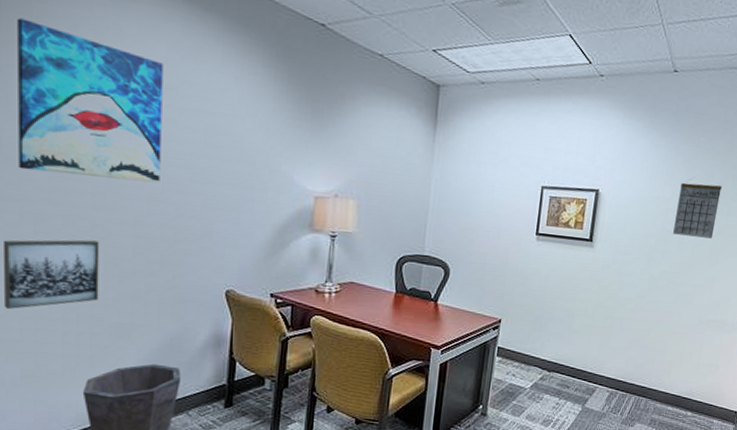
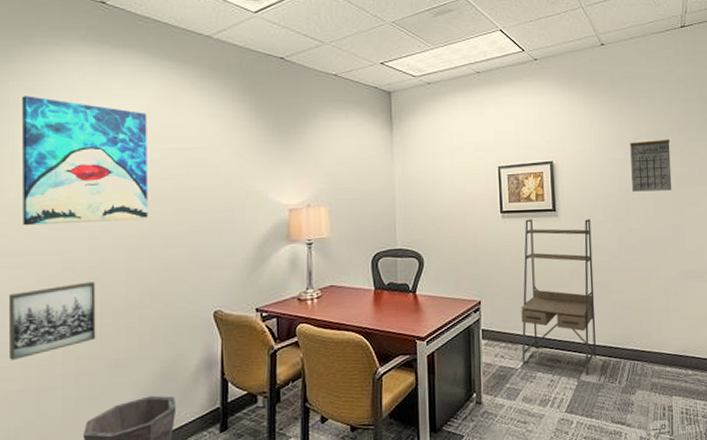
shelving unit: none [532,245,626,403] -> present [521,219,596,375]

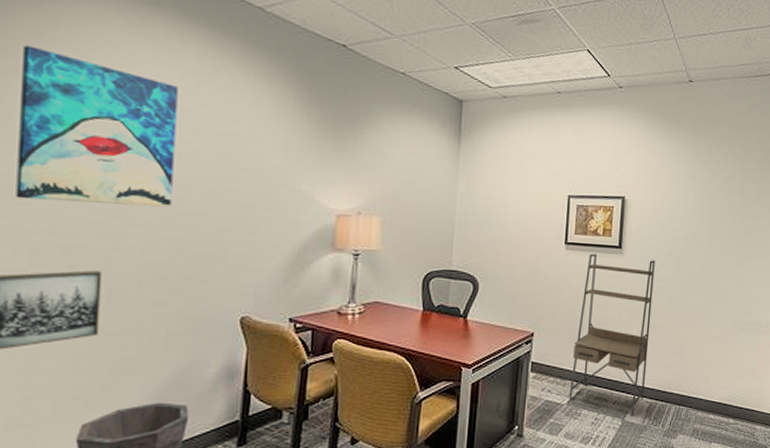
calendar: present [630,138,672,192] -> none [700,183,744,240]

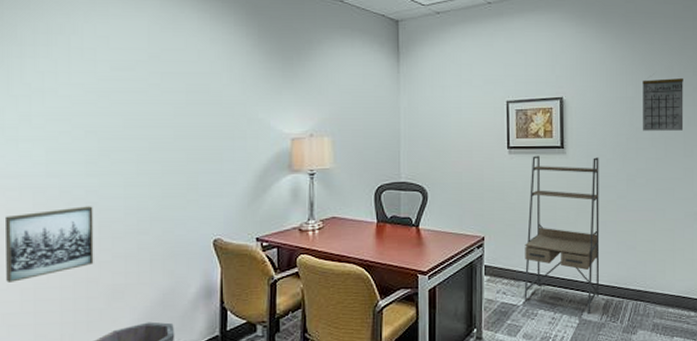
wall art: present [16,45,179,208] -> none [17,13,147,148]
calendar: none [700,183,744,240] -> present [643,76,684,131]

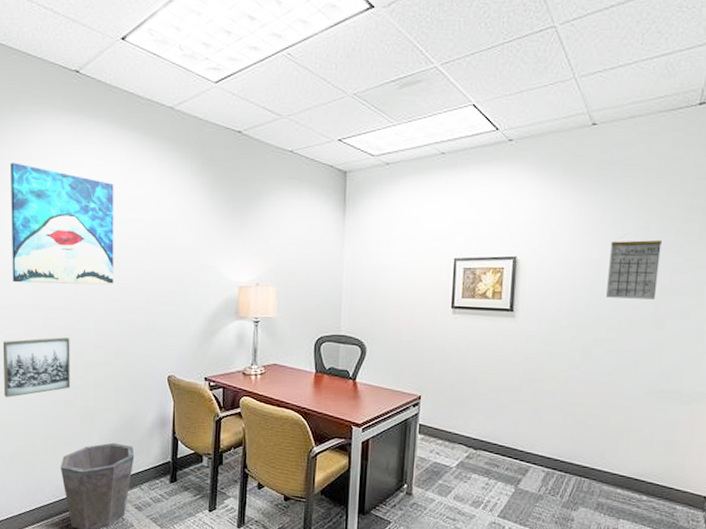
wall art: none [17,13,147,148] -> present [11,162,114,286]
shelving unit: present [524,155,600,314] -> none [458,317,552,484]

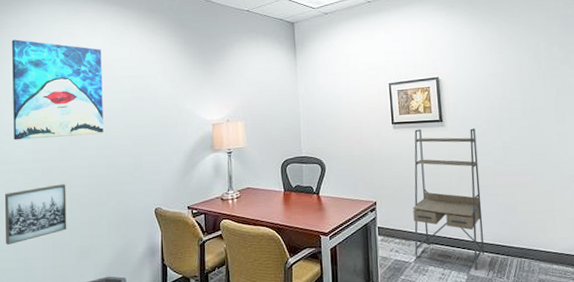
shelving unit: none [458,317,552,484] -> present [413,128,484,270]
calendar: present [606,236,662,300] -> none [511,53,554,103]

